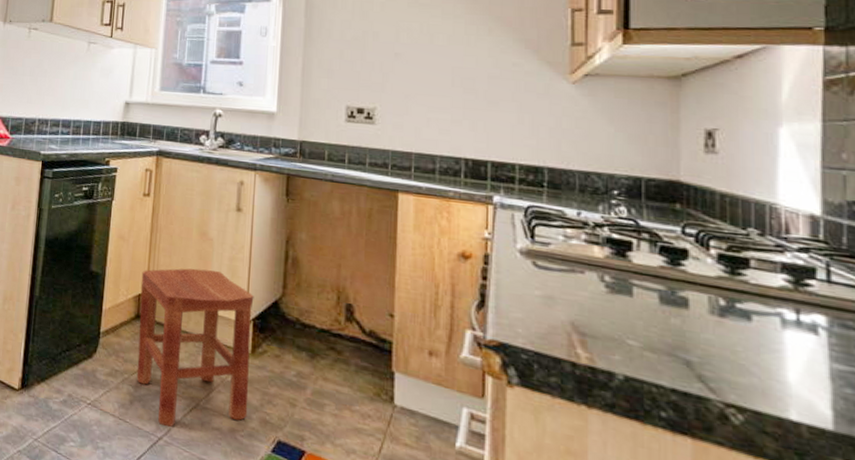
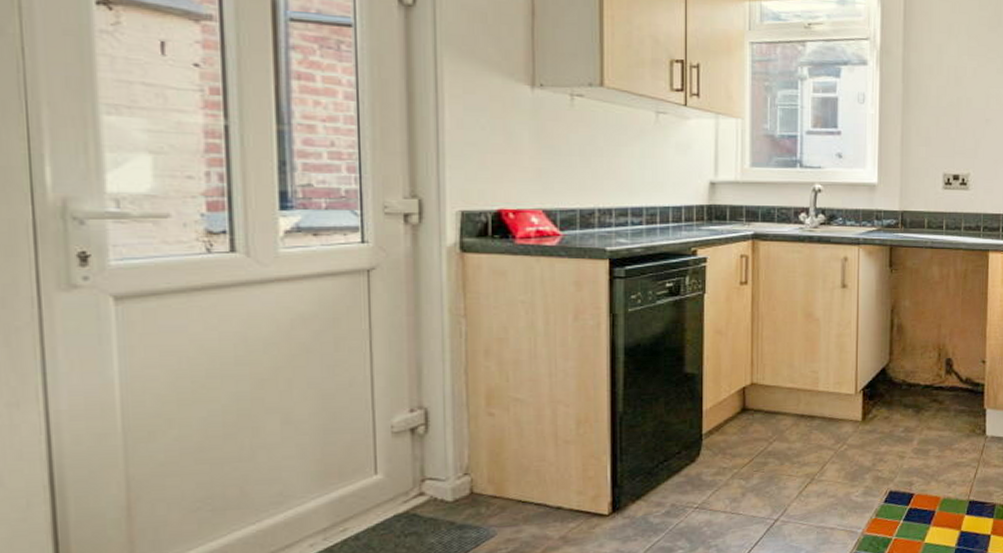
stool: present [136,268,254,427] -> none [744,349,863,507]

